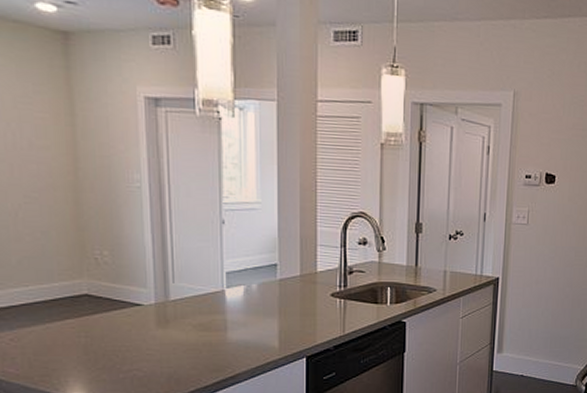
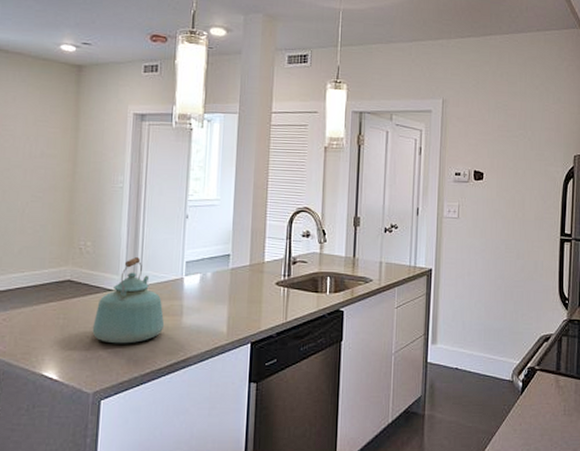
kettle: none [122,268,207,362] -> present [92,257,165,344]

